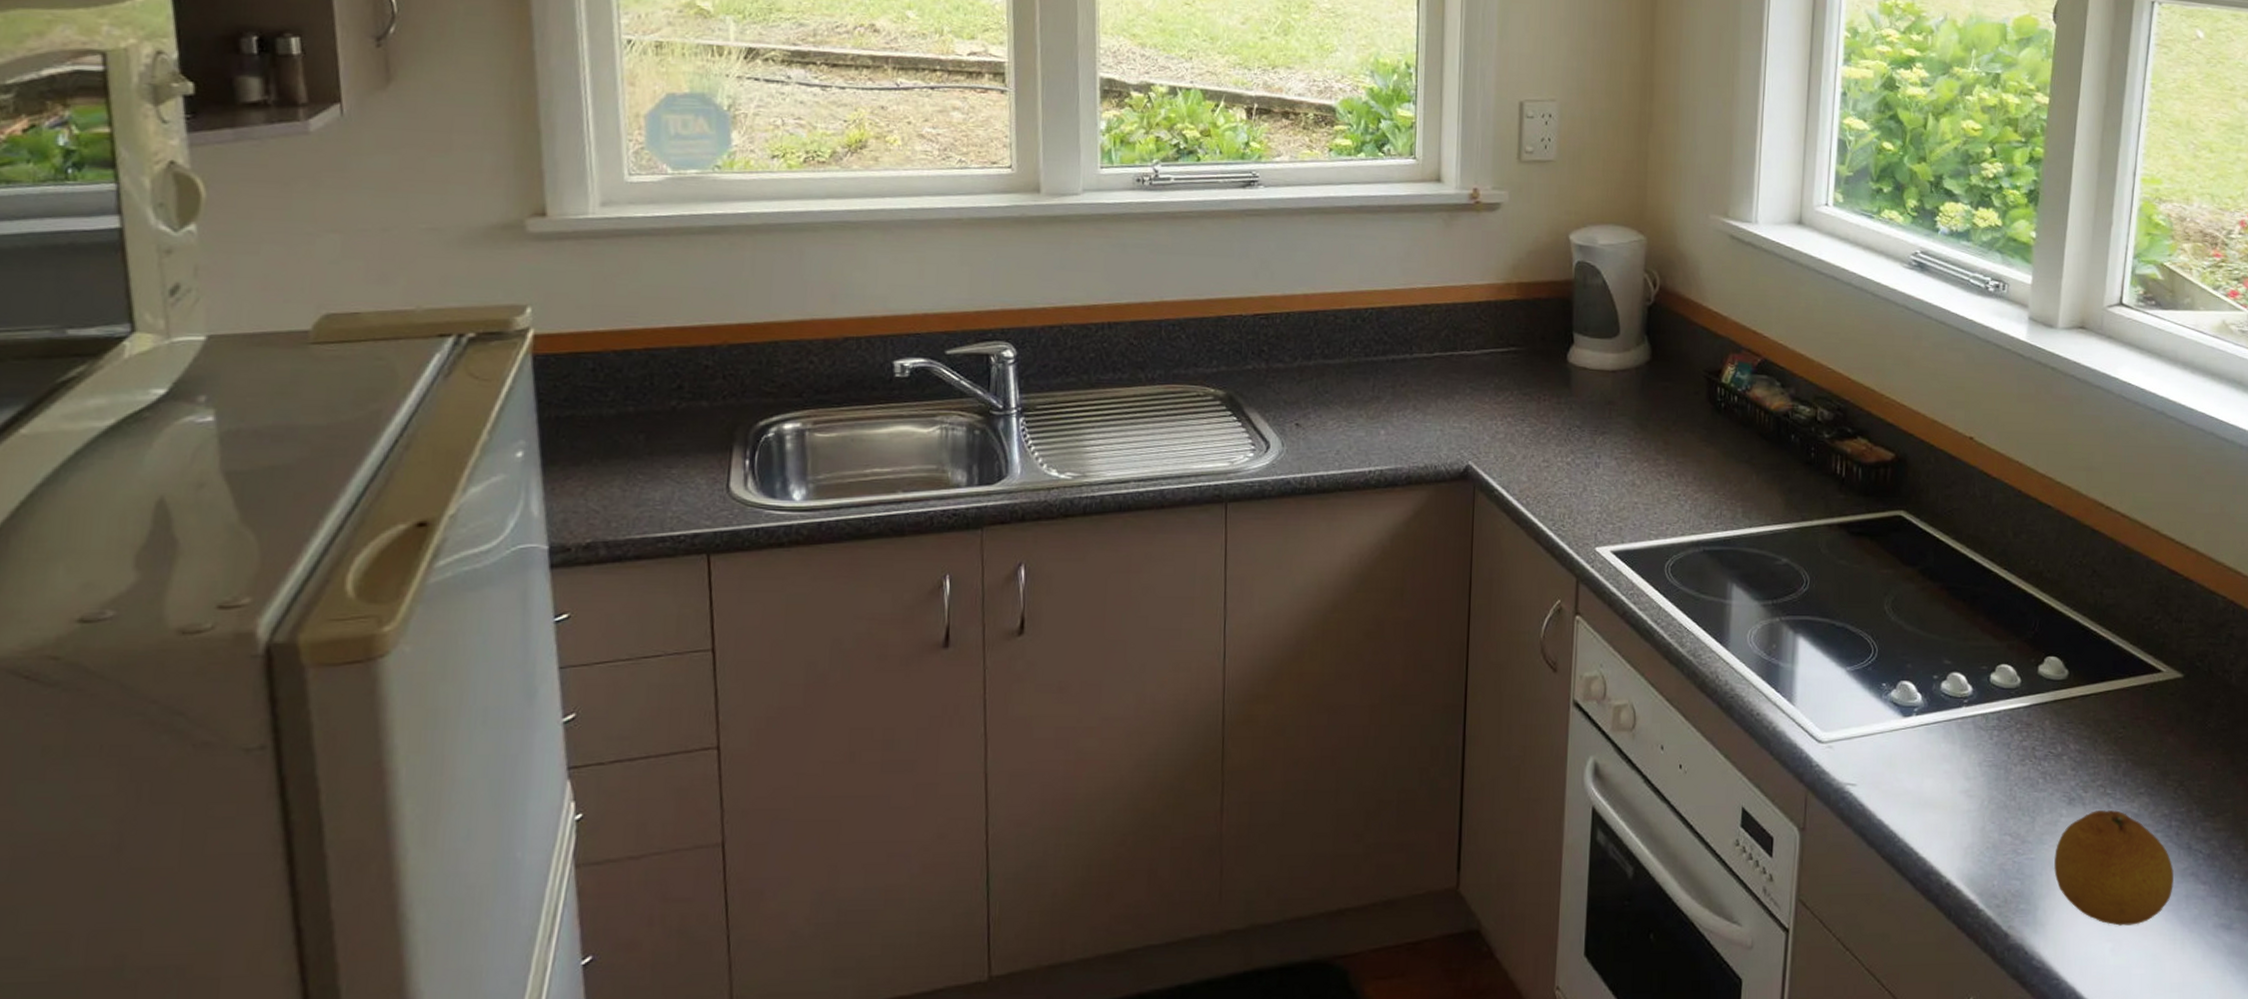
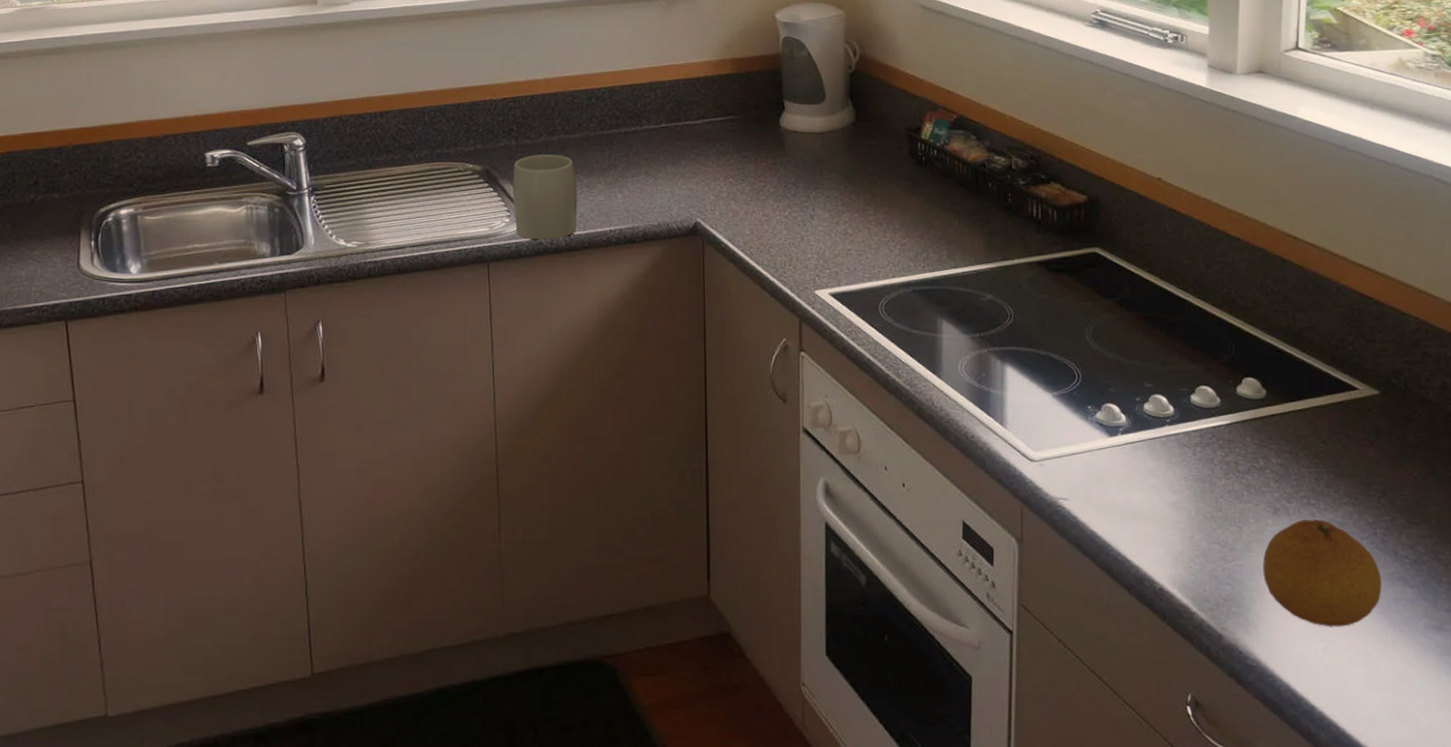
mug: none [1259,381,1335,480] -> present [512,154,578,240]

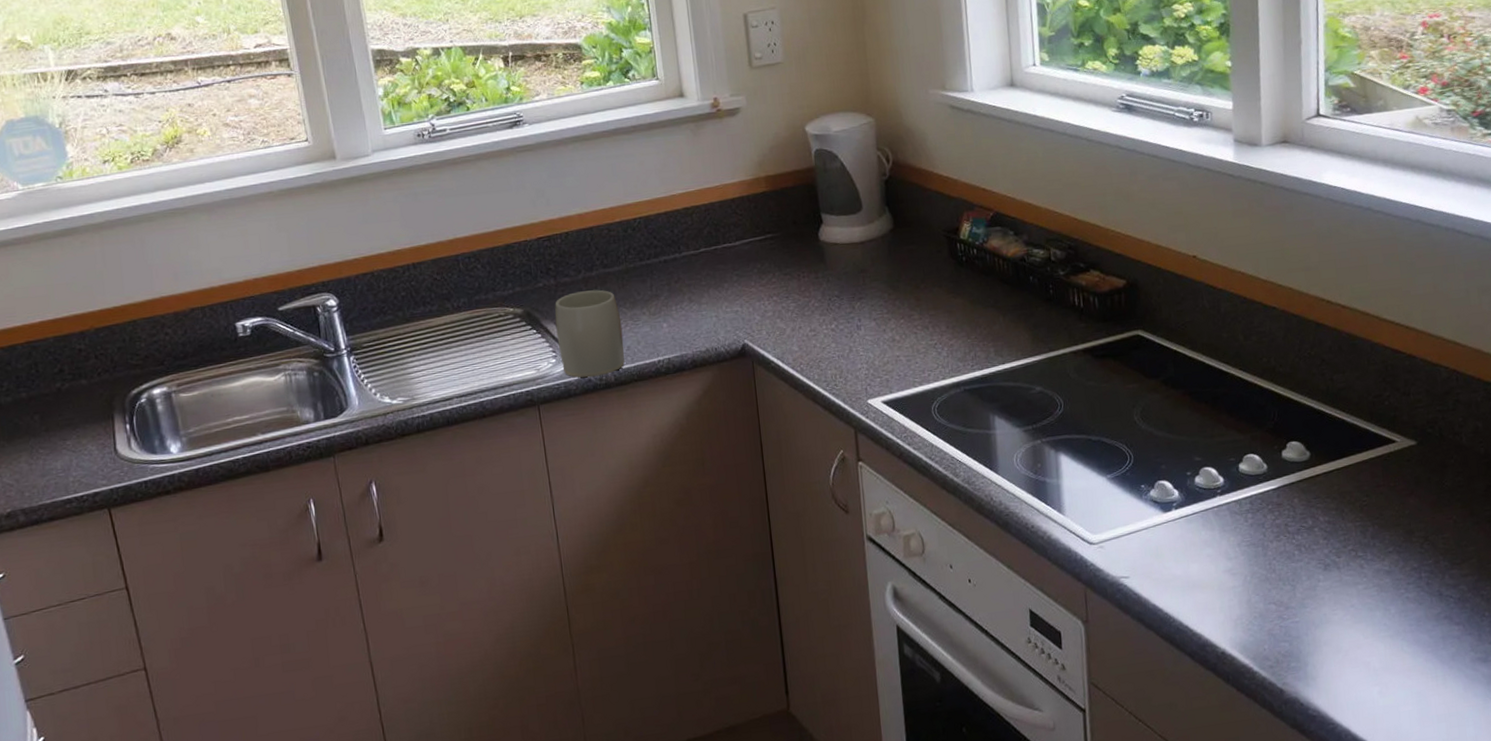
fruit: present [1262,519,1382,627] -> none [1317,570,1430,671]

